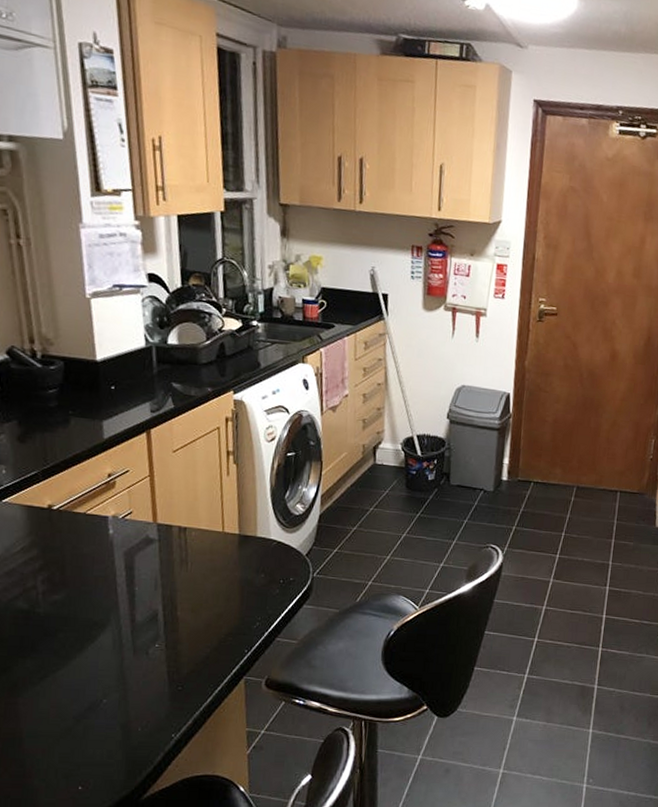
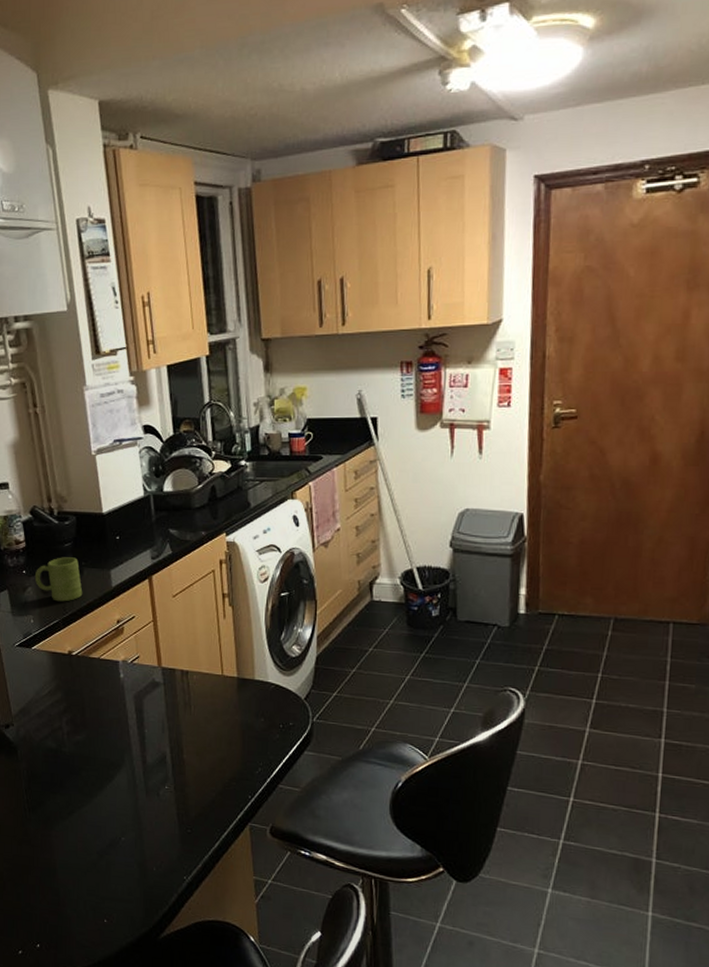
mug: none [10,404,69,453] -> present [35,557,83,602]

